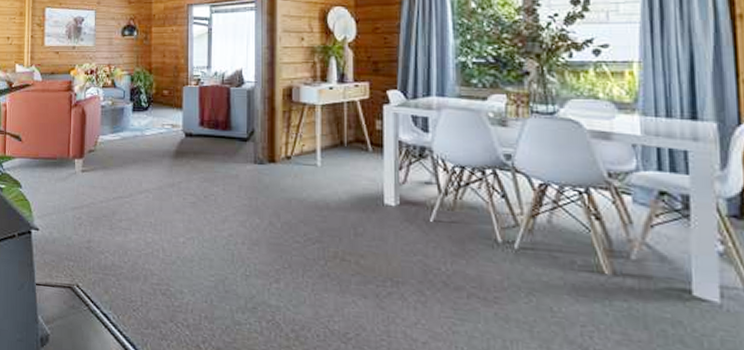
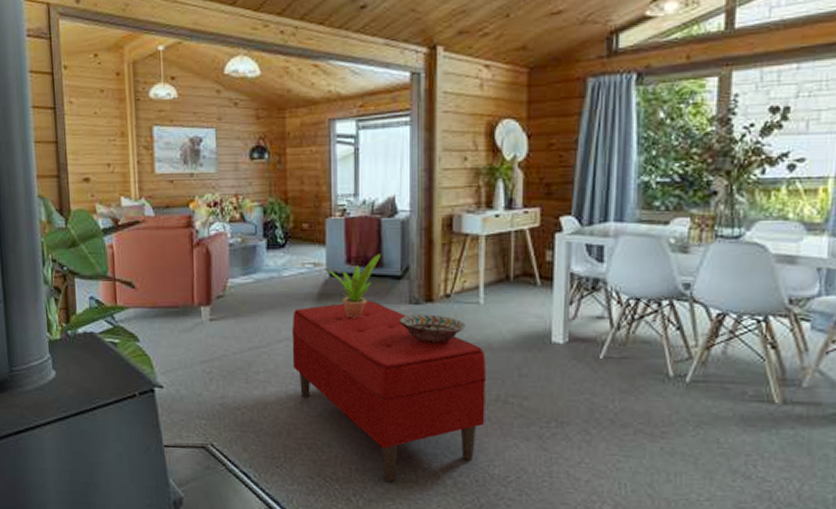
bench: none [151,159,324,331] -> present [291,301,486,482]
potted plant: none [183,118,229,175] -> present [327,254,380,319]
decorative bowl: none [245,173,306,201] -> present [399,314,467,343]

